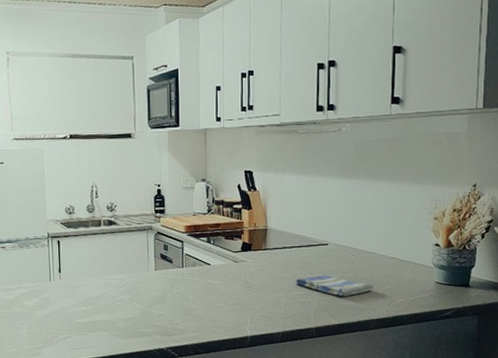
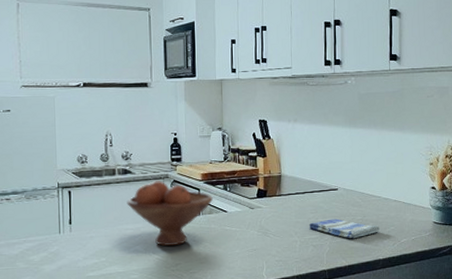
fruit bowl: none [112,232,196,296] -> present [126,181,213,246]

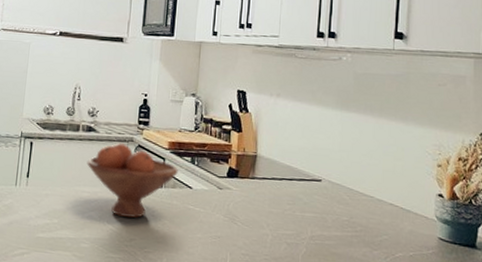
dish towel: present [309,218,380,239] -> none [284,214,371,243]

